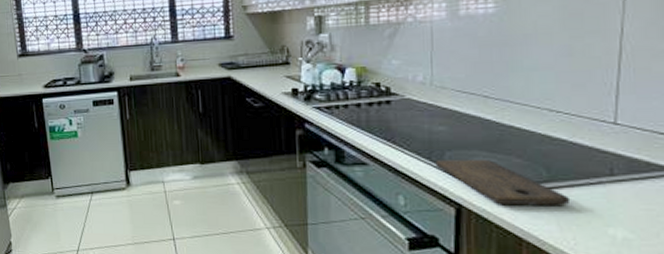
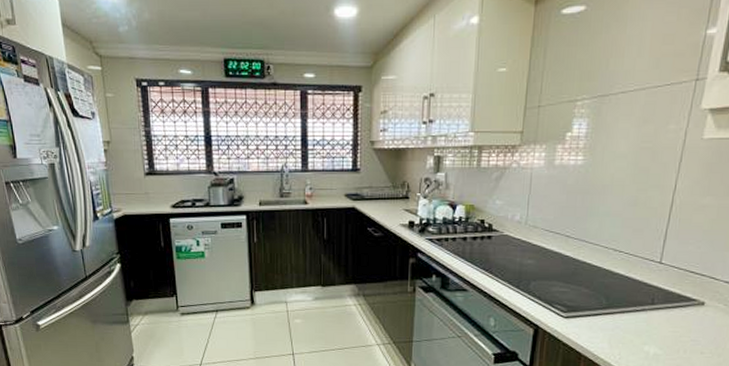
cutting board: present [435,160,569,205] -> none [522,288,620,327]

